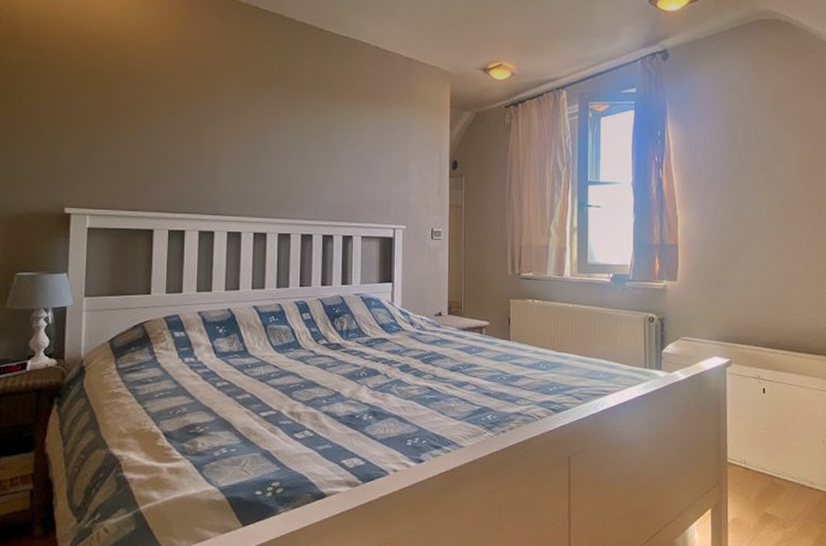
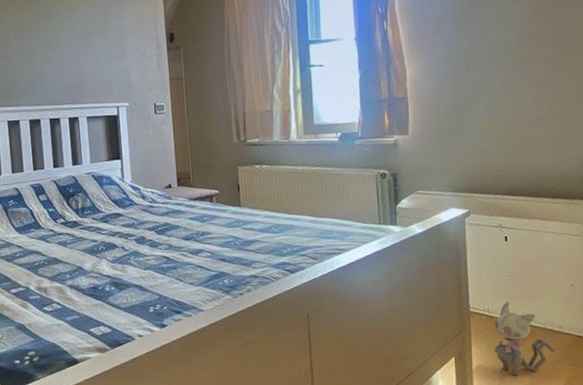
stuffed animal: none [749,454,806,531] -> present [494,302,555,376]

